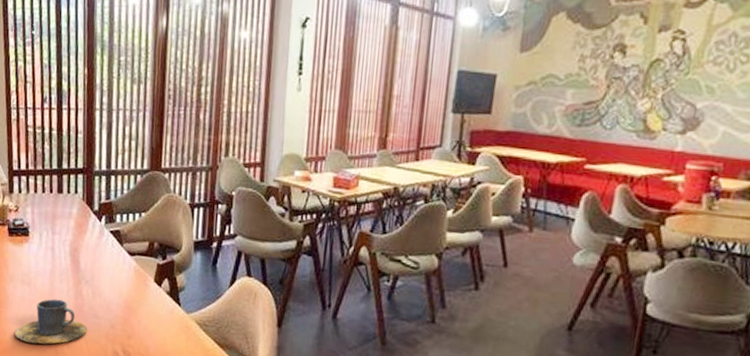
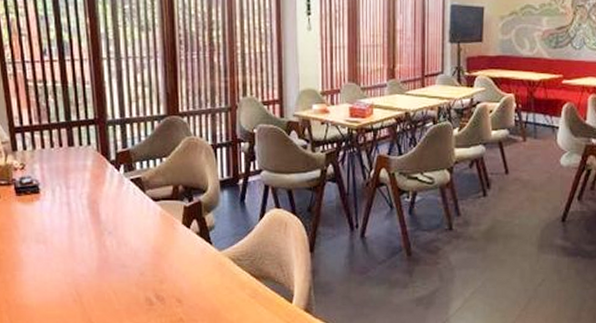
cup: present [15,299,87,344] -> none [34,254,115,303]

